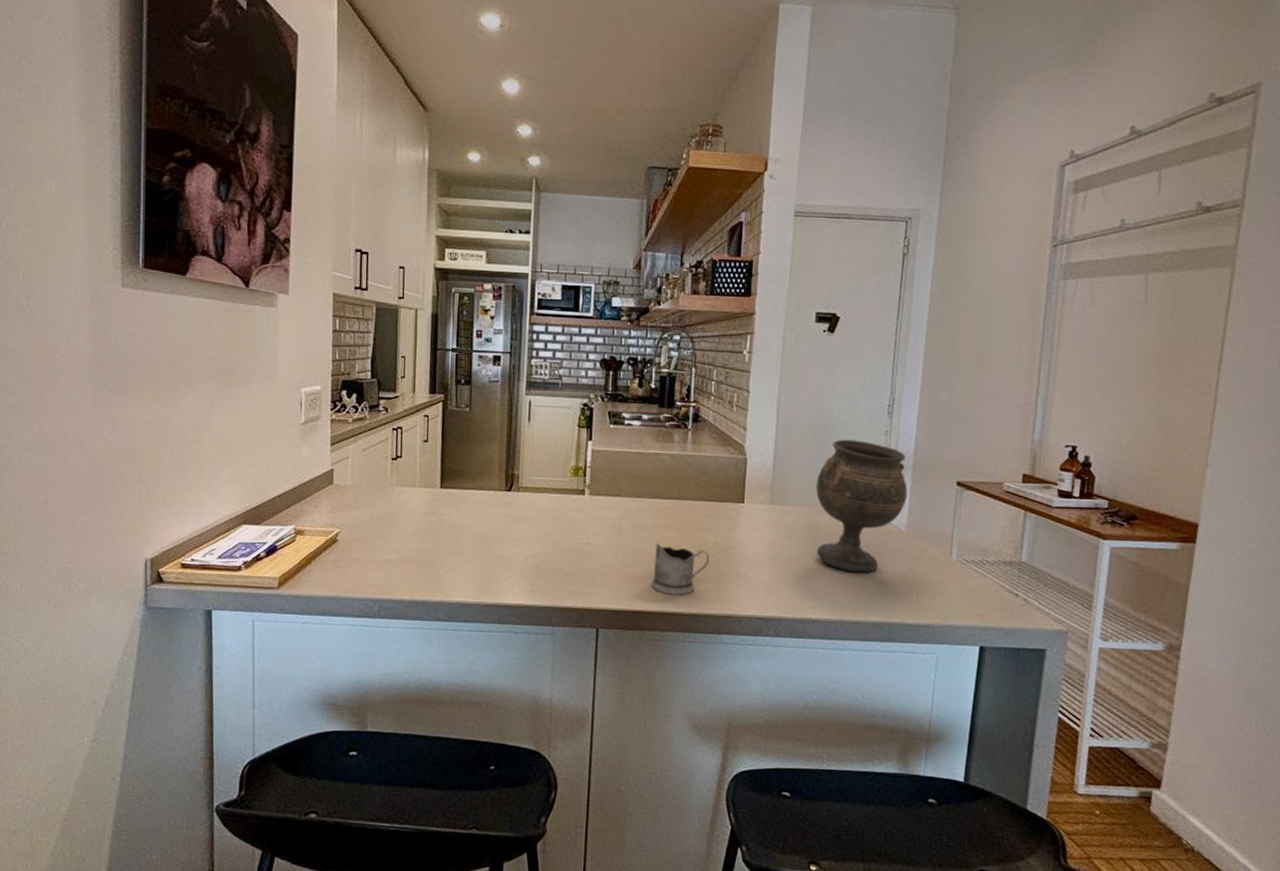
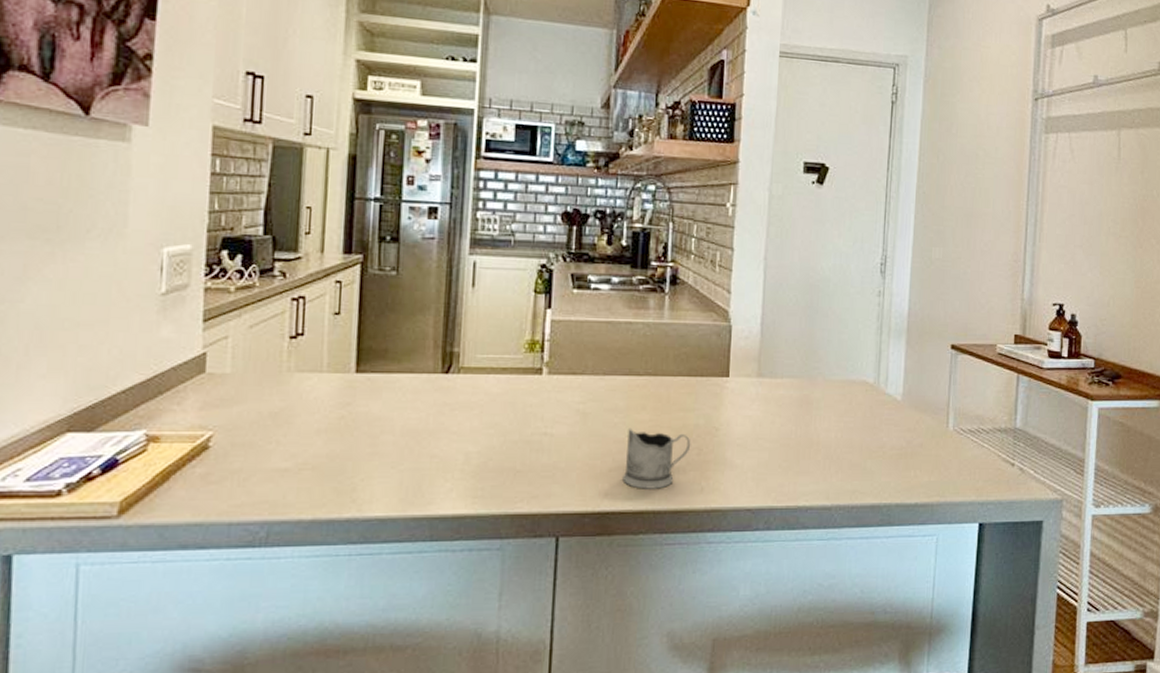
goblet: present [815,439,908,573] -> none [807,301,903,450]

